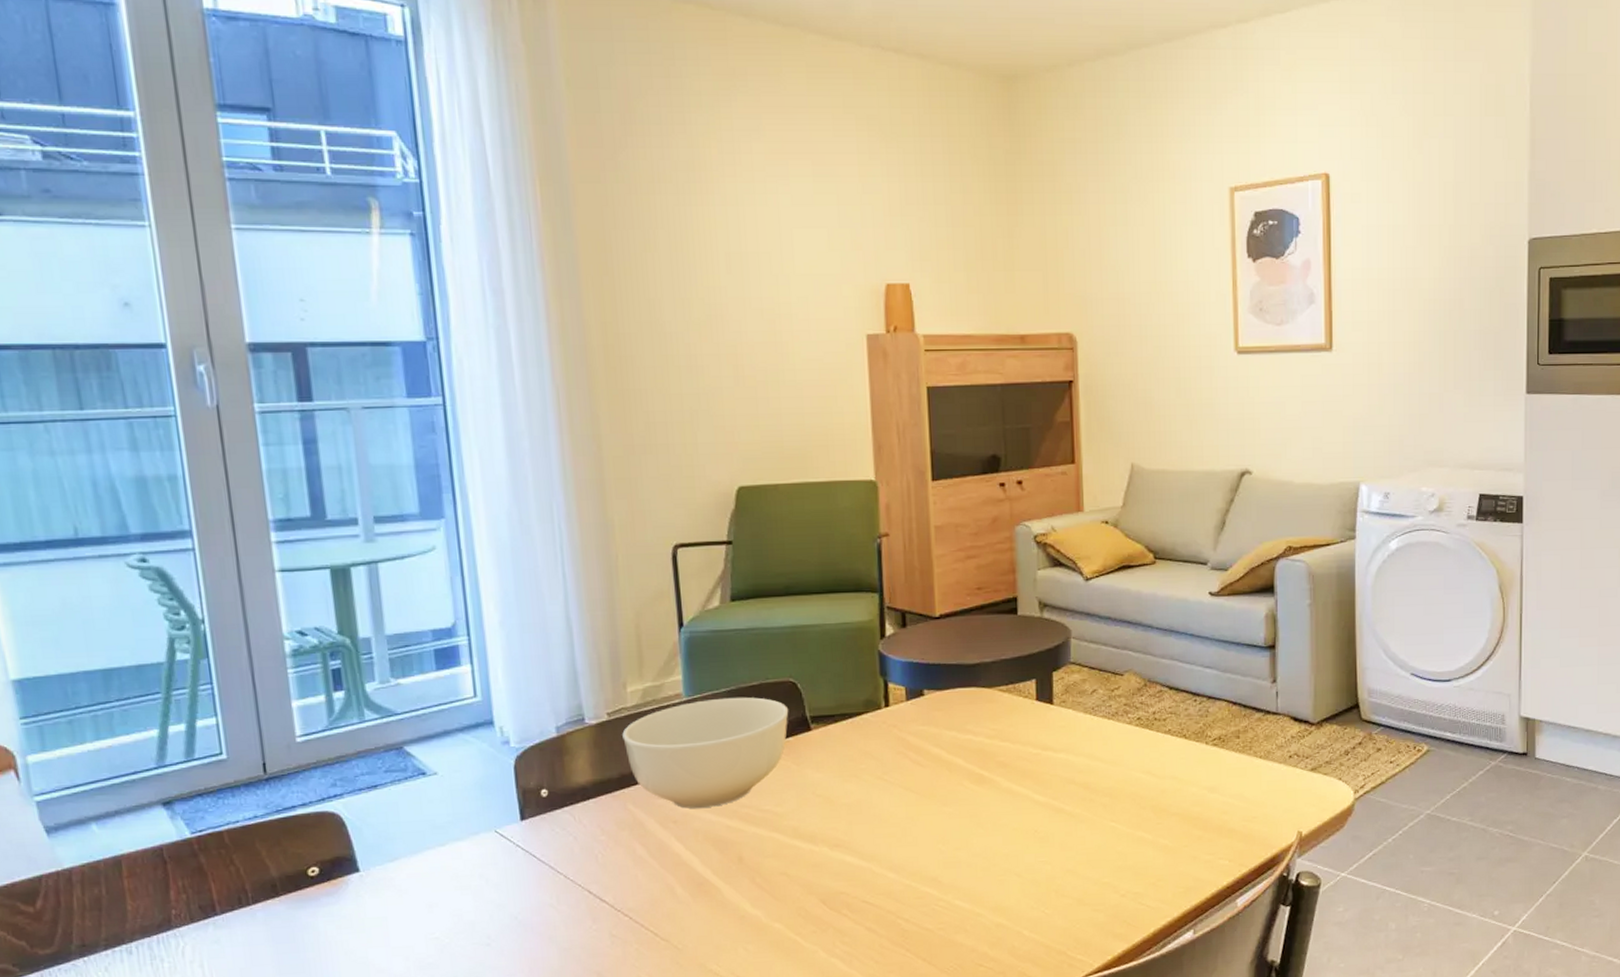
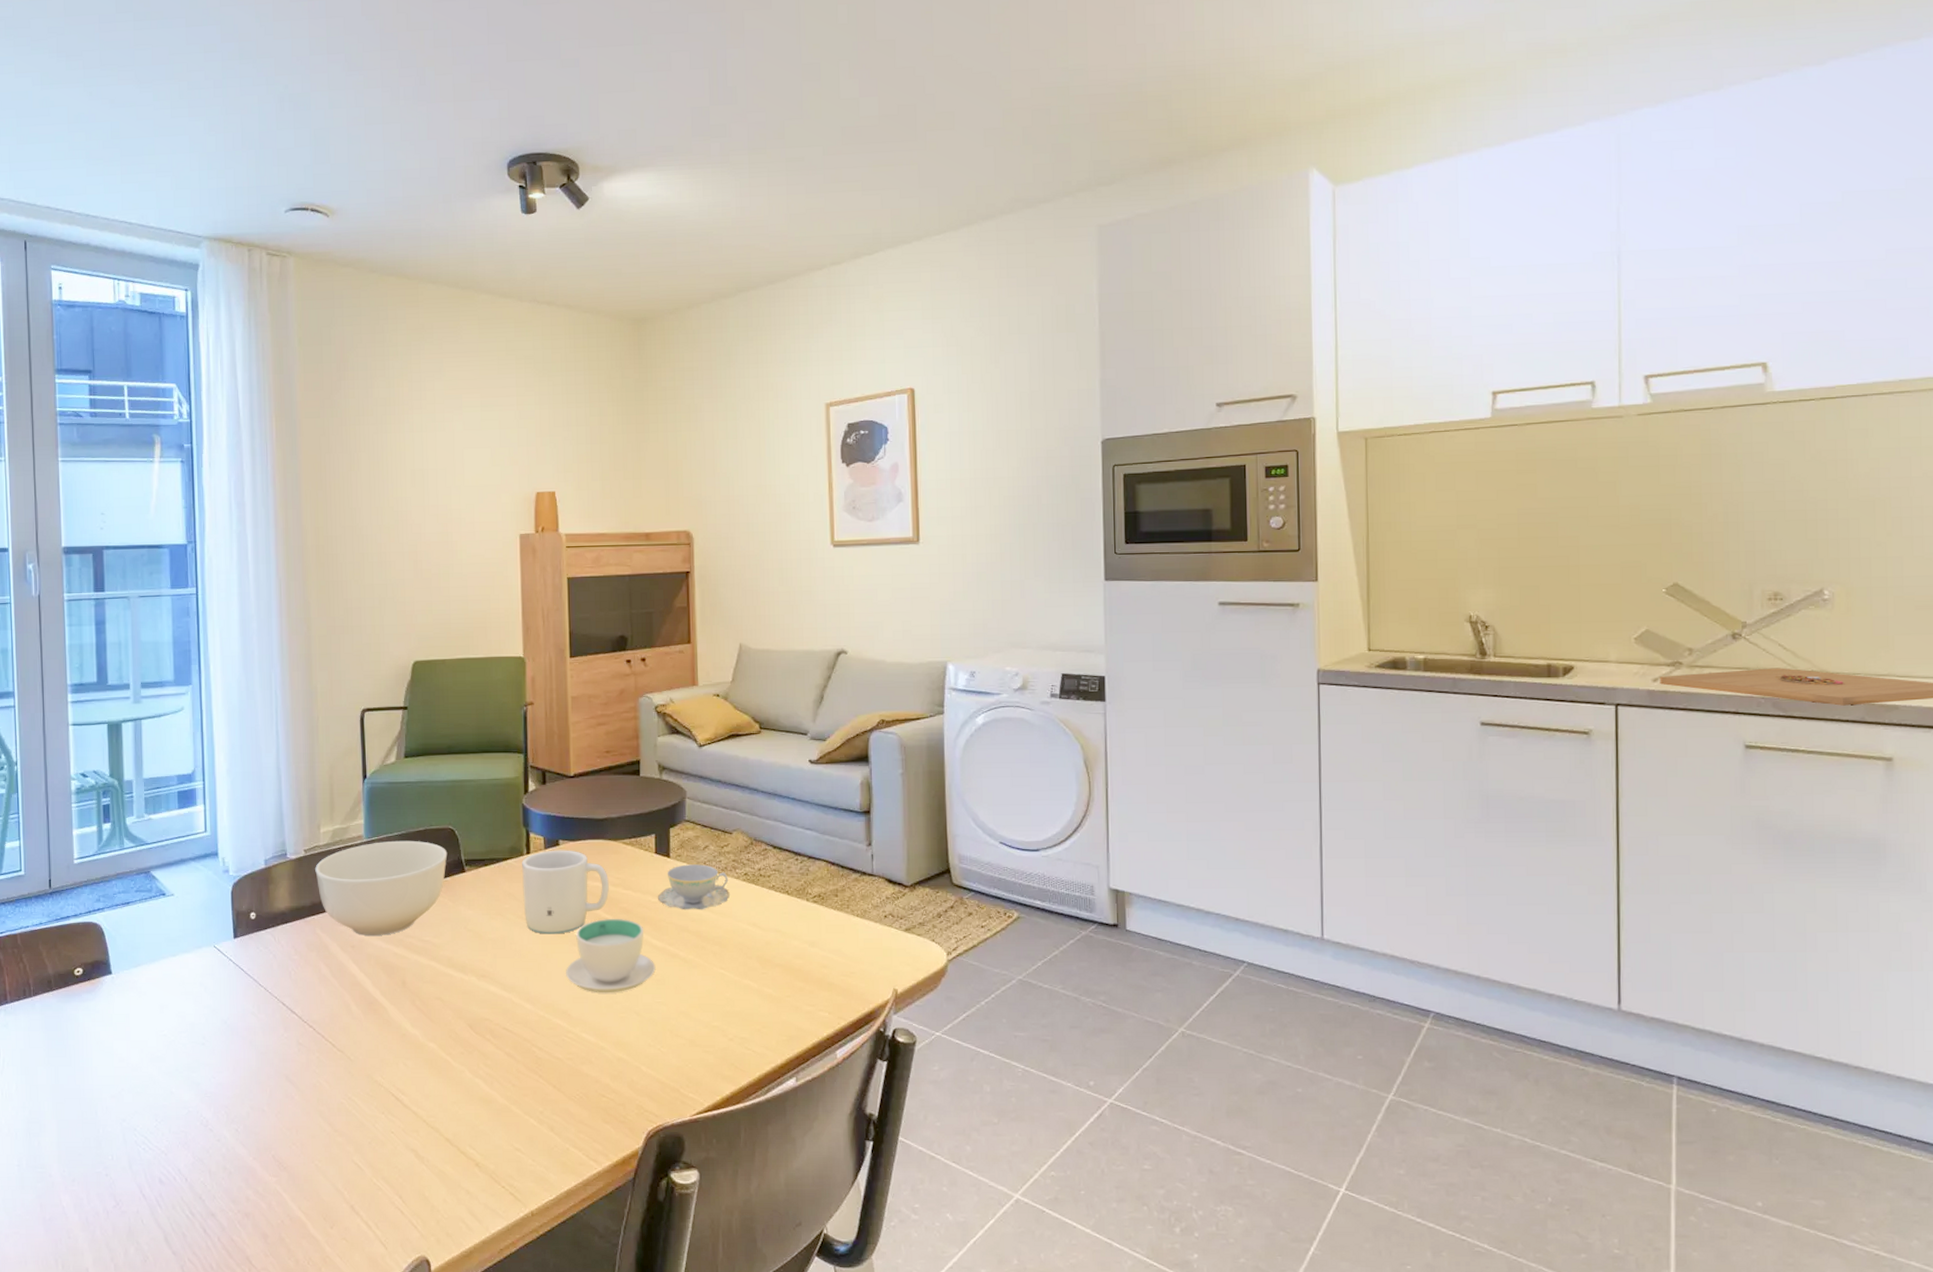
mug: none [880,700,983,796] -> present [522,850,609,934]
cup: none [935,774,1038,856] -> present [566,919,656,993]
teacup: none [1039,710,1121,761] -> present [657,864,730,910]

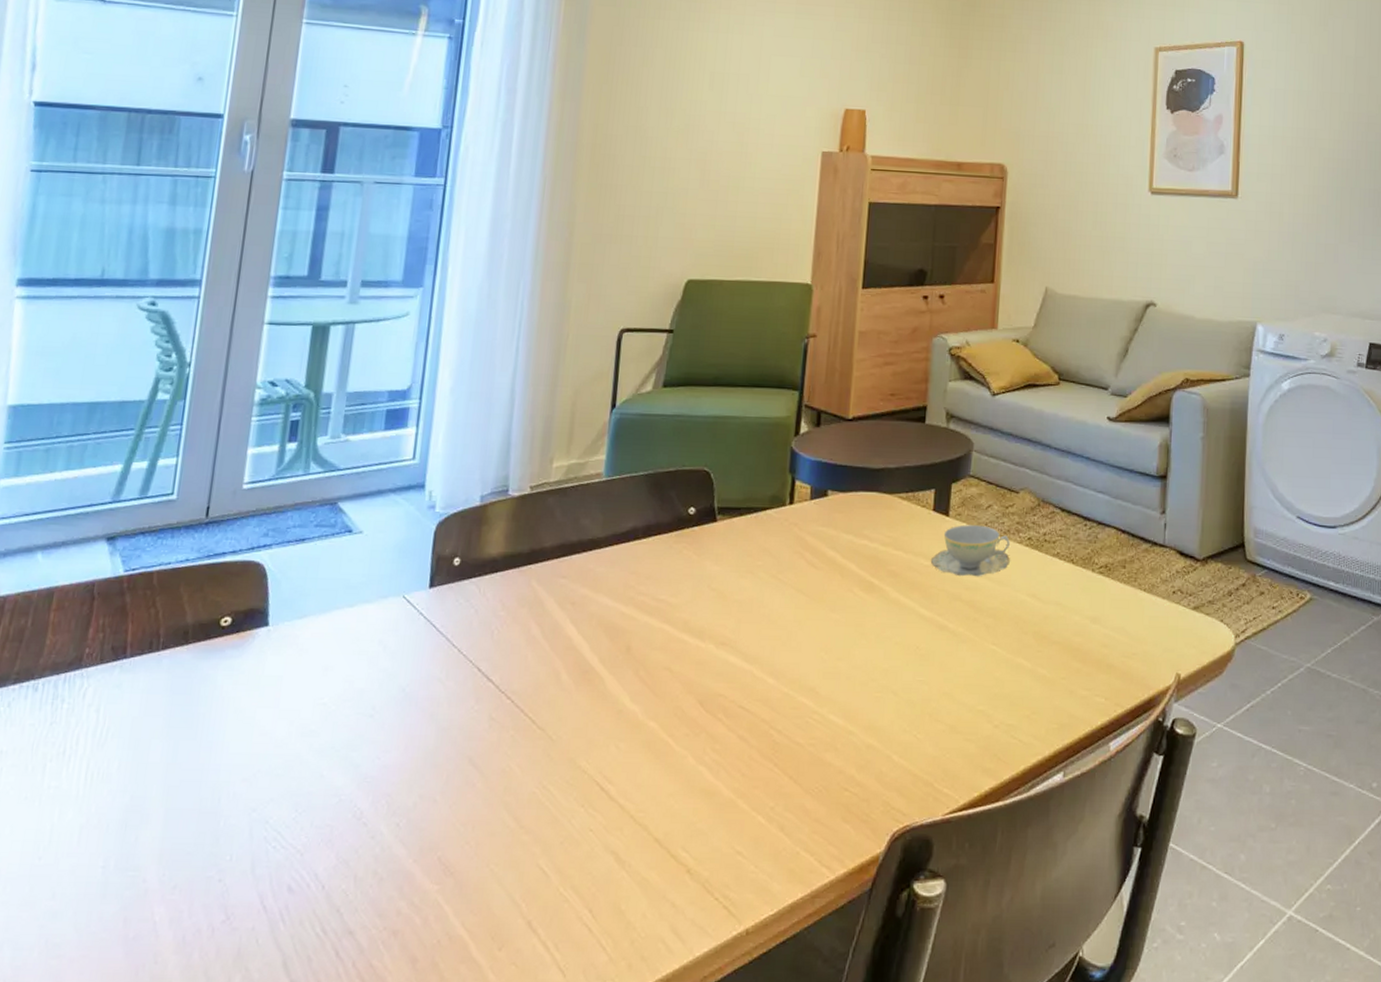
bowl: present [315,840,448,935] -> none [540,481,699,591]
mug: present [522,850,609,934] -> none [779,501,879,598]
cup: present [566,919,656,993] -> none [818,583,921,669]

